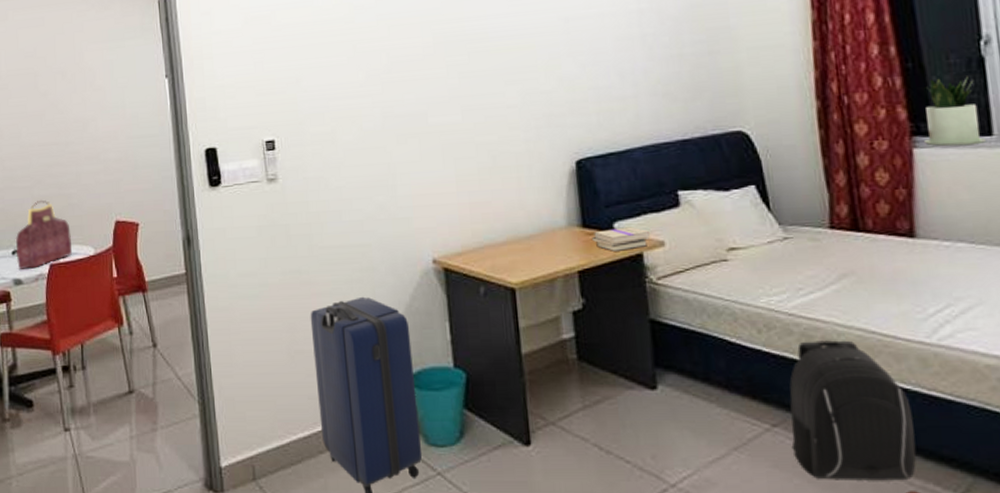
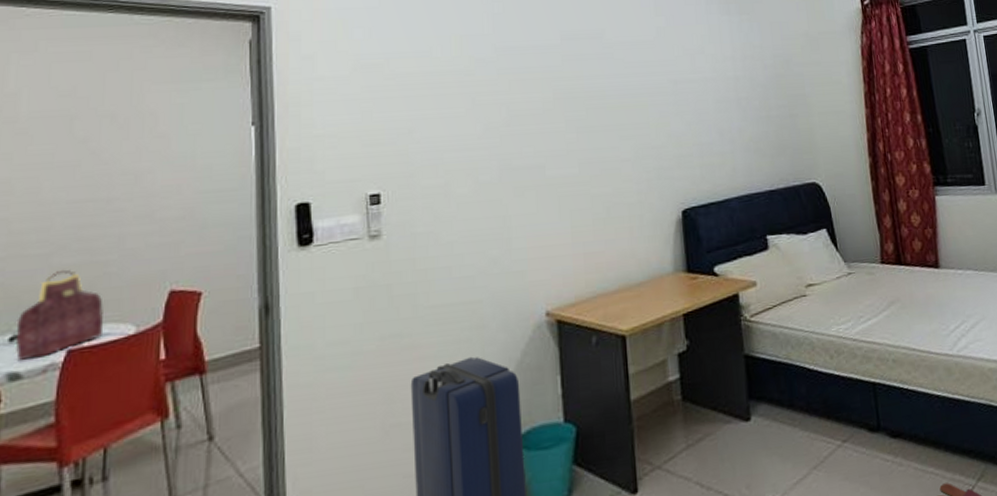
books: present [591,227,651,253] -> none [695,269,745,295]
backpack: present [789,340,917,481] -> none [855,358,947,485]
planter: present [924,76,986,147] -> none [942,139,981,195]

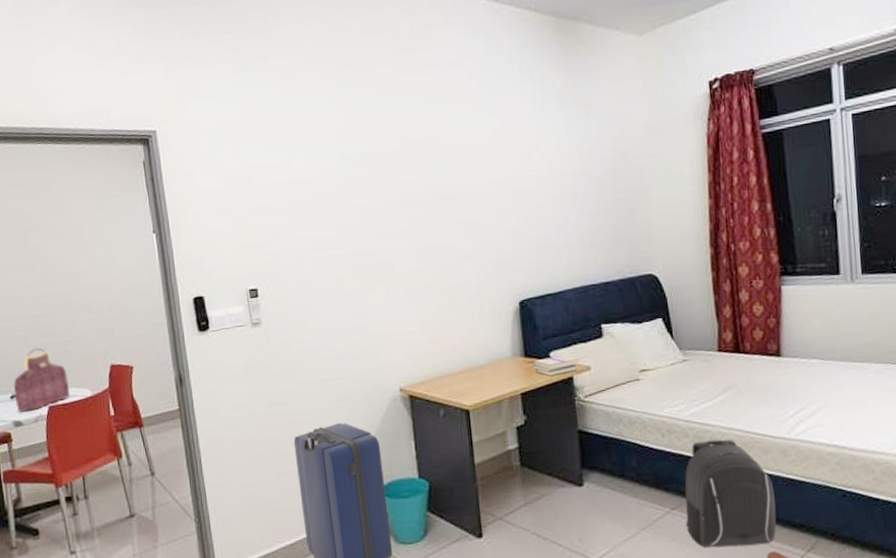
books: none [695,269,745,295] -> present [532,355,580,377]
backpack: none [855,358,947,485] -> present [685,439,777,548]

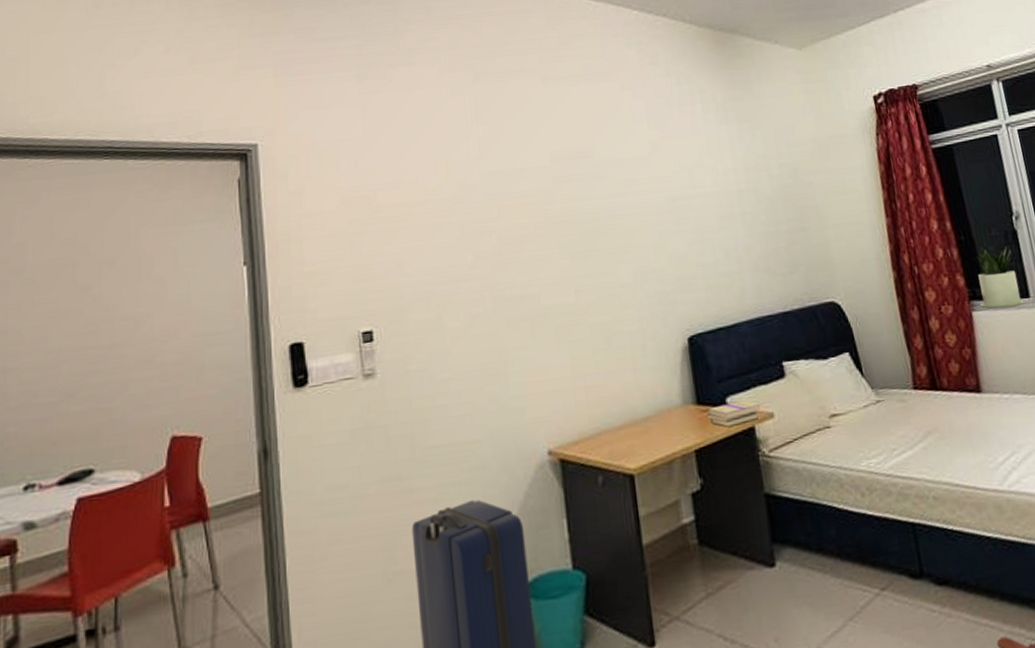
handbag: present [13,347,70,412] -> none [29,417,109,509]
backpack: present [685,439,777,548] -> none [892,495,1004,639]
planter: none [790,227,834,285] -> present [977,246,1025,310]

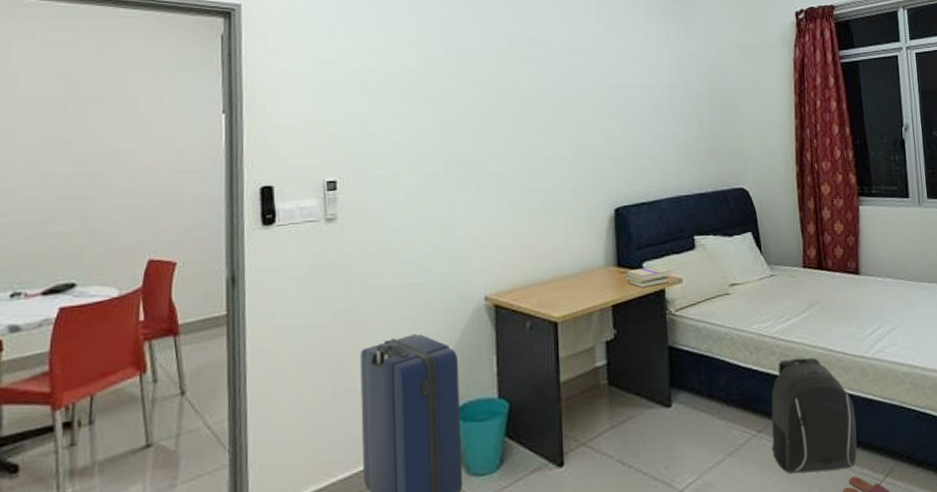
backpack: none [892,495,1004,639] -> present [771,357,857,474]
planter: present [977,246,1025,310] -> none [867,153,905,206]

